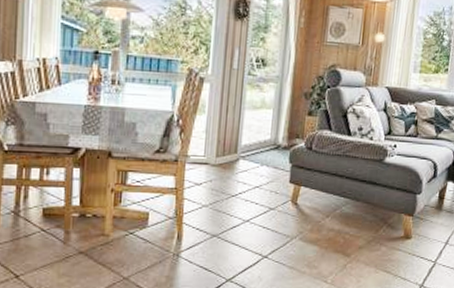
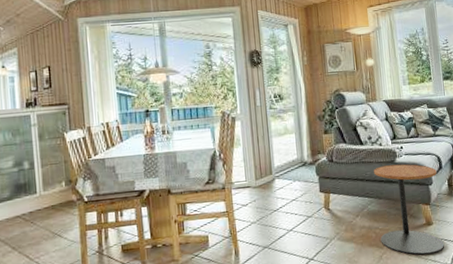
side table: none [348,164,429,271] -> present [374,164,444,255]

